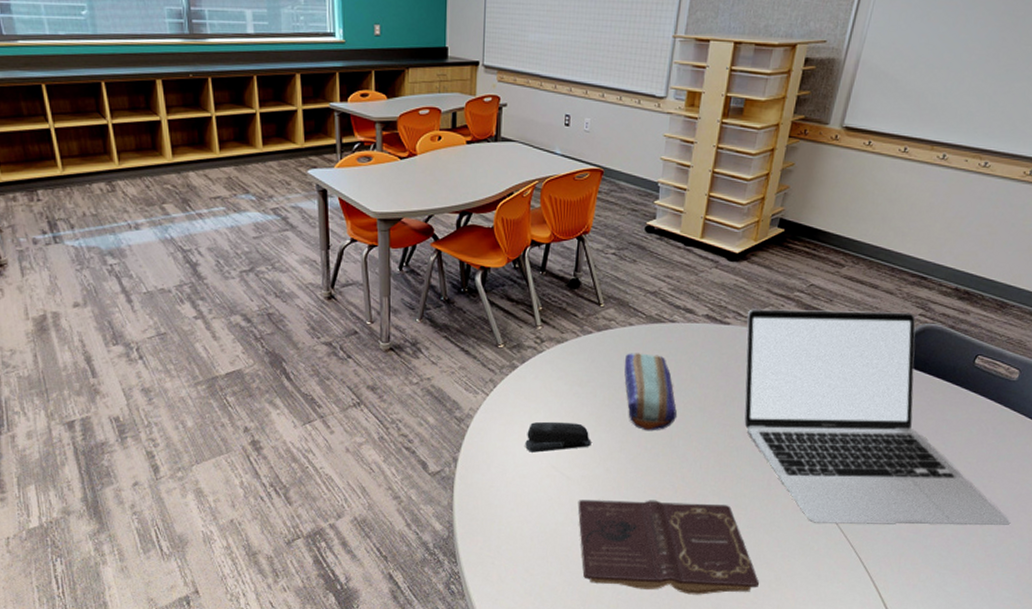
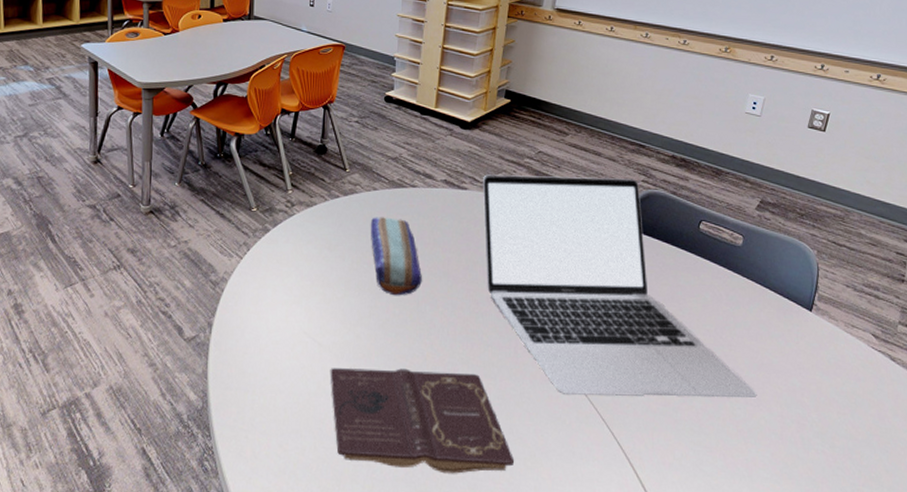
stapler: present [525,421,591,453] -> none [278,285,341,318]

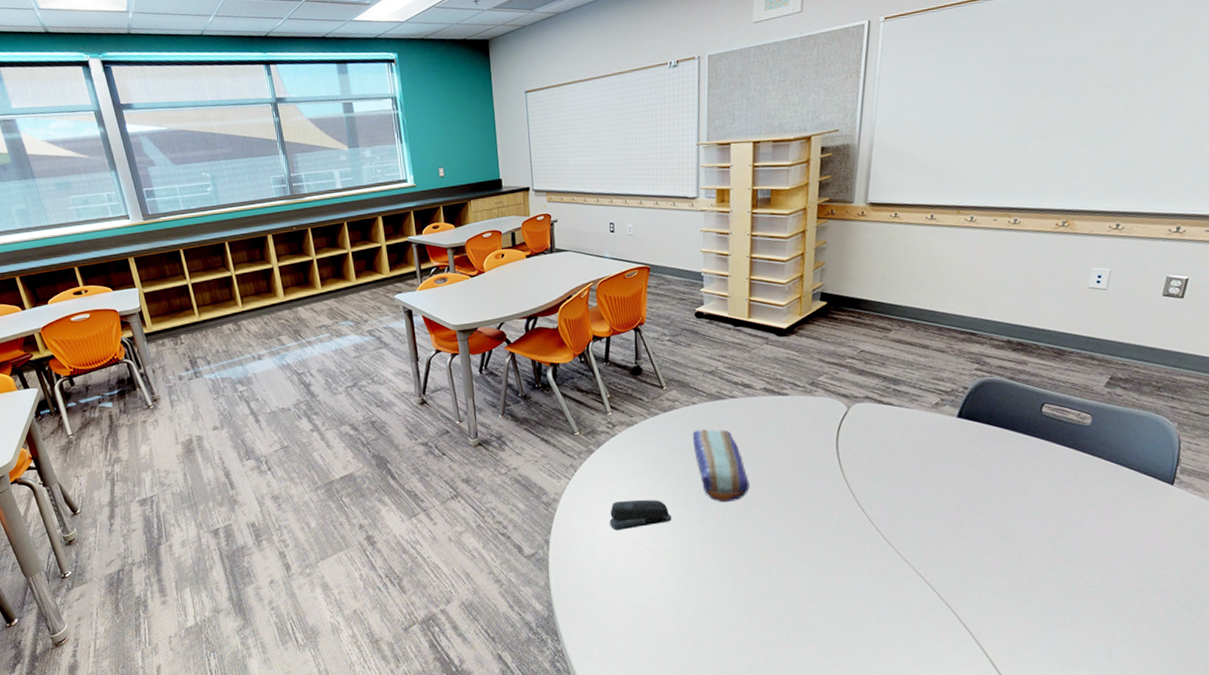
stapler: none [278,285,341,318] -> present [609,499,672,531]
book: present [330,368,515,474] -> none [666,569,858,663]
laptop: present [483,174,757,398] -> none [804,368,1114,583]

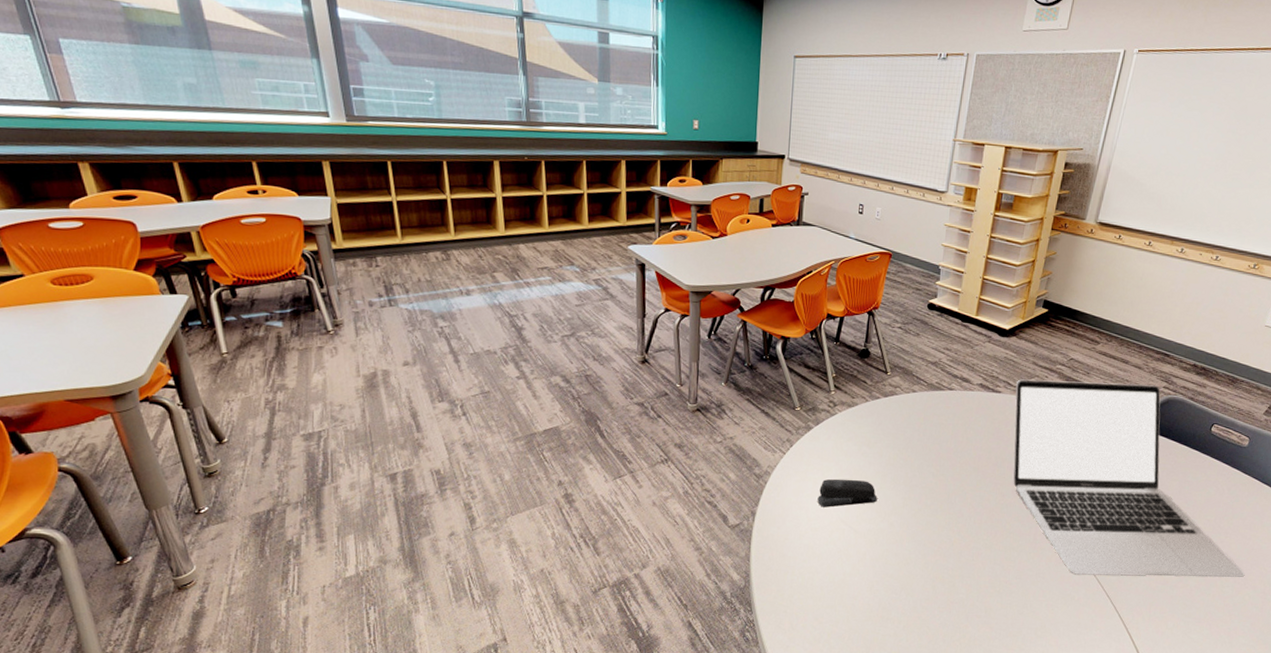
pencil case: present [692,429,749,503] -> none [907,417,954,489]
laptop: none [804,368,1114,583] -> present [1013,379,1245,577]

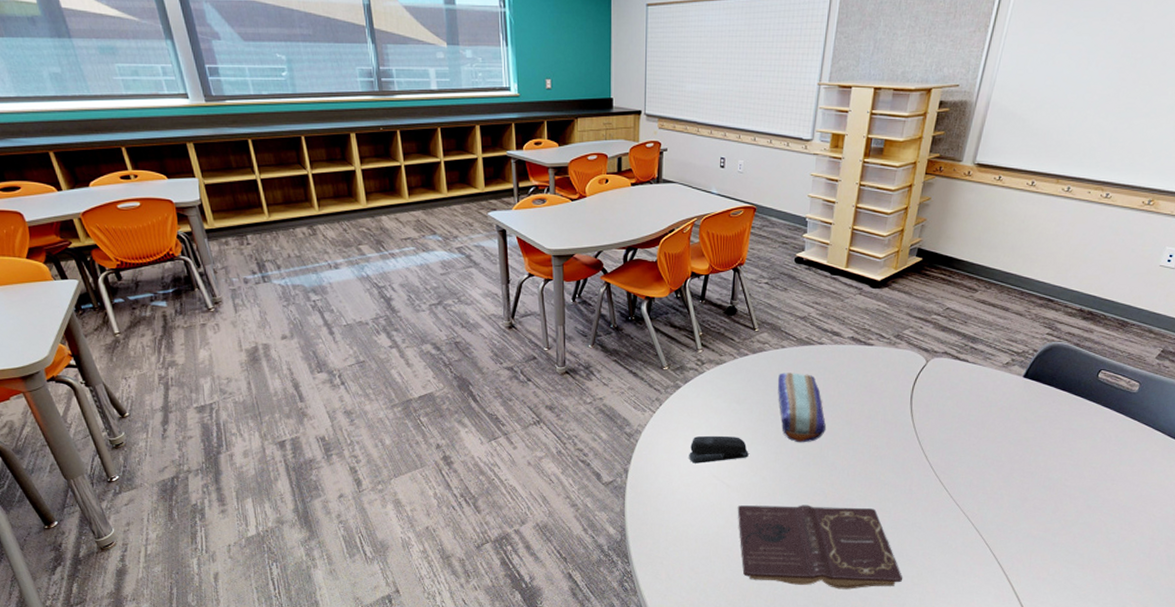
book: none [864,552,1027,642] -> present [737,505,903,589]
pencil case: none [907,417,954,489] -> present [777,373,826,443]
laptop: present [1013,379,1245,577] -> none [887,331,1132,524]

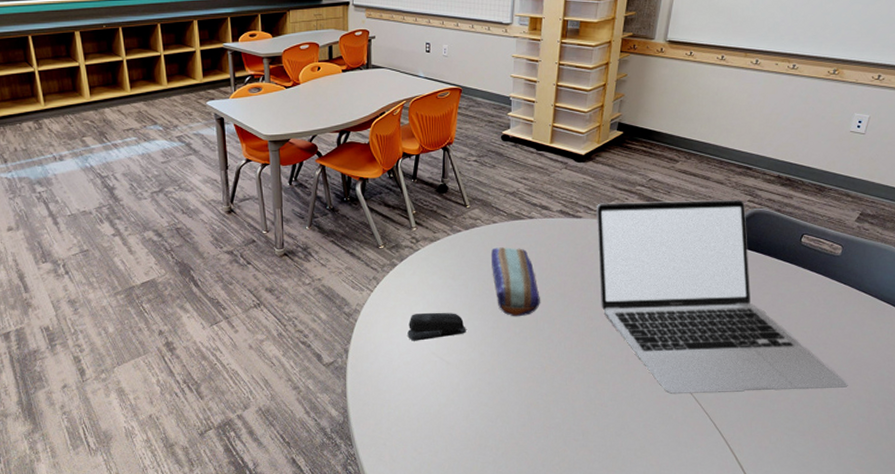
book: present [737,505,903,589] -> none [457,379,626,466]
laptop: none [887,331,1132,524] -> present [597,200,848,394]

